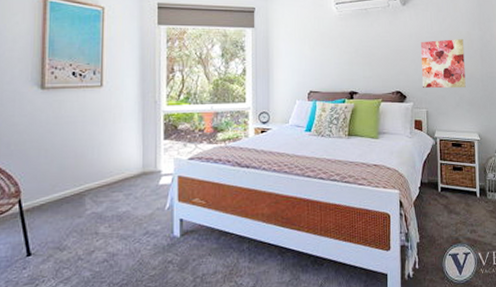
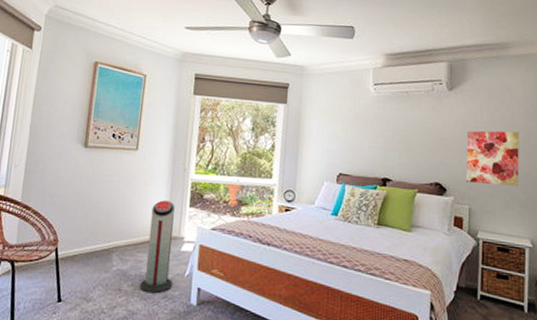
air purifier: none [118,136,153,232] -> present [139,200,175,294]

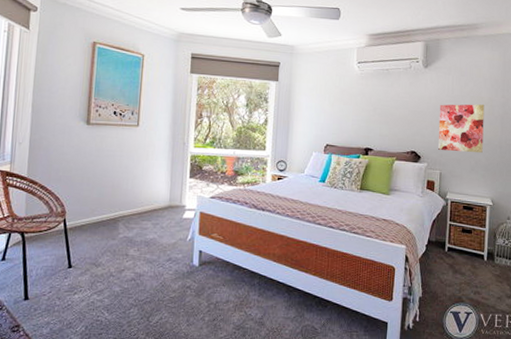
air purifier: present [139,200,175,294] -> none [145,172,176,257]

